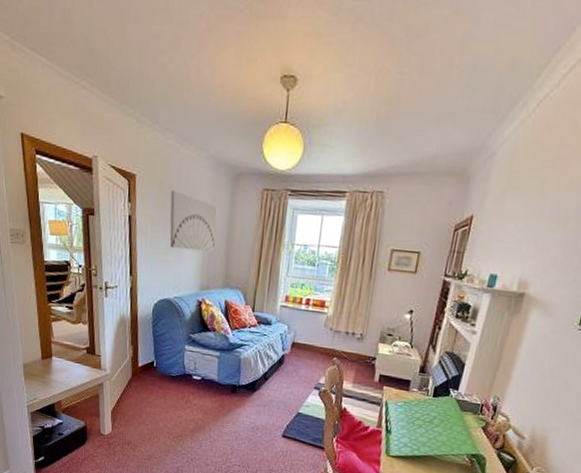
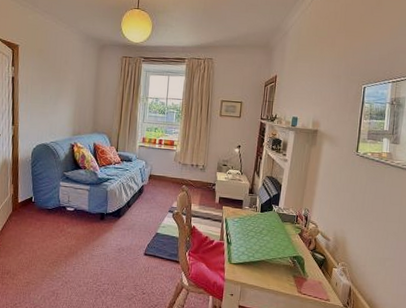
wall art: present [169,191,217,253] -> none [47,58,86,105]

